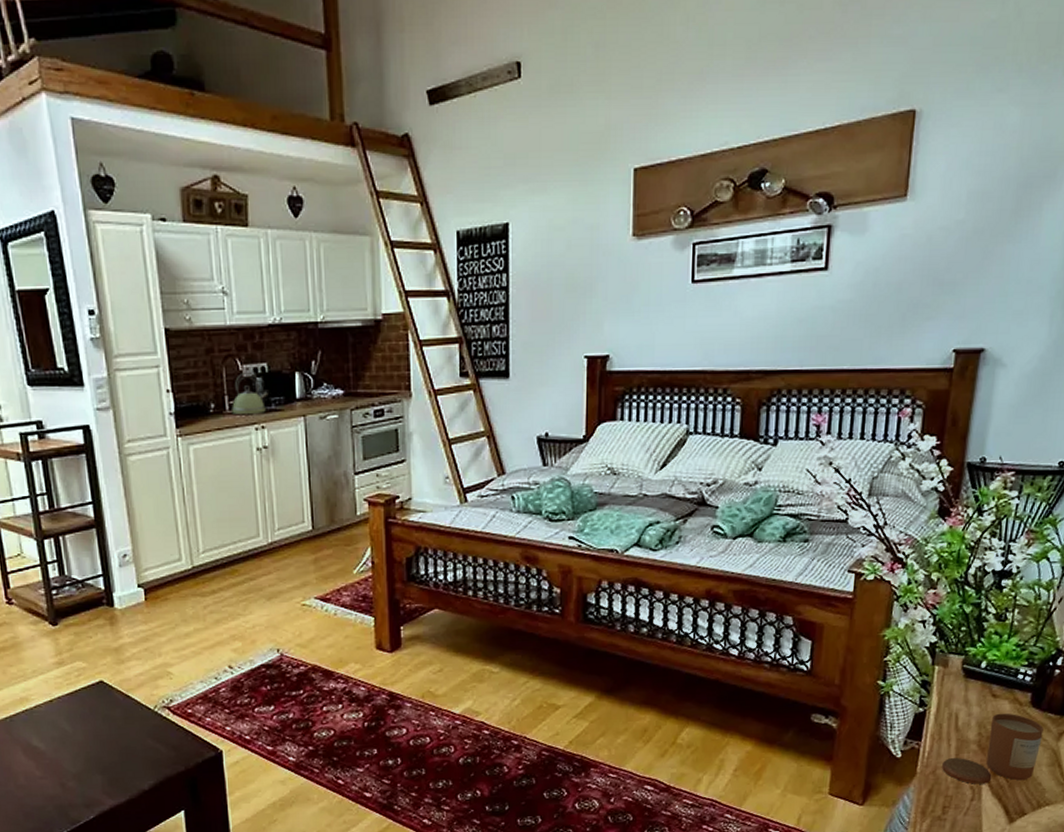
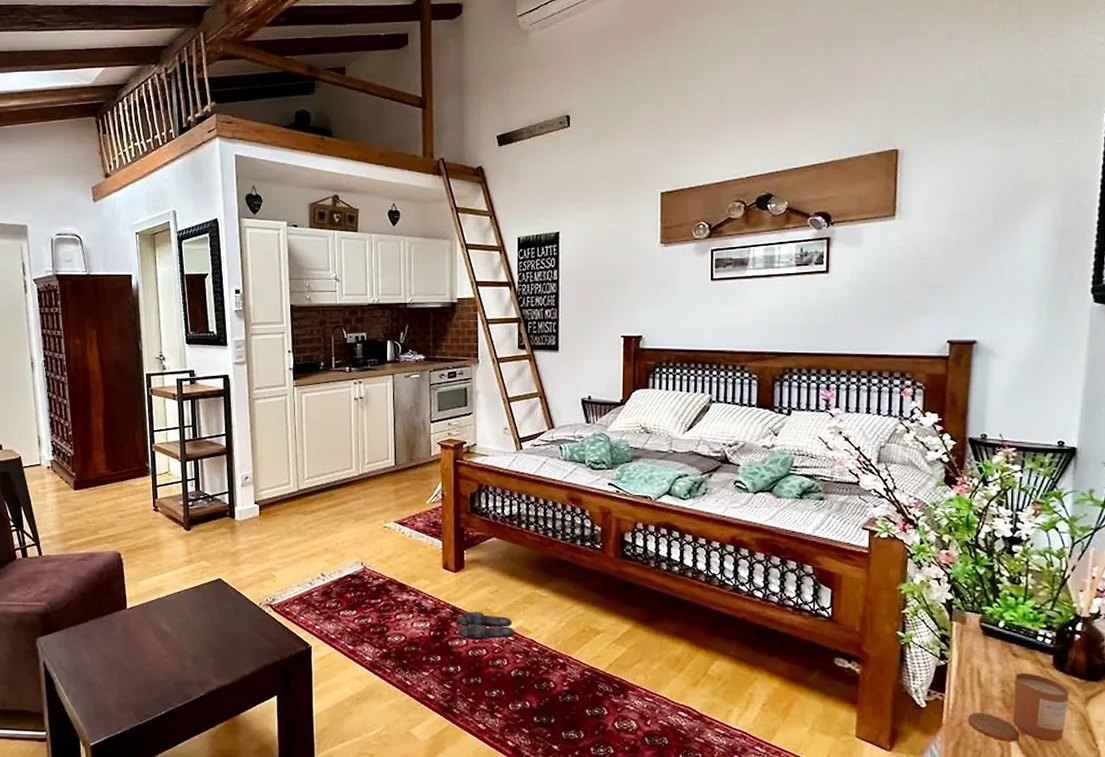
kettle: present [230,371,270,416] -> none [336,339,367,372]
slippers: none [394,695,463,727] -> present [456,611,515,640]

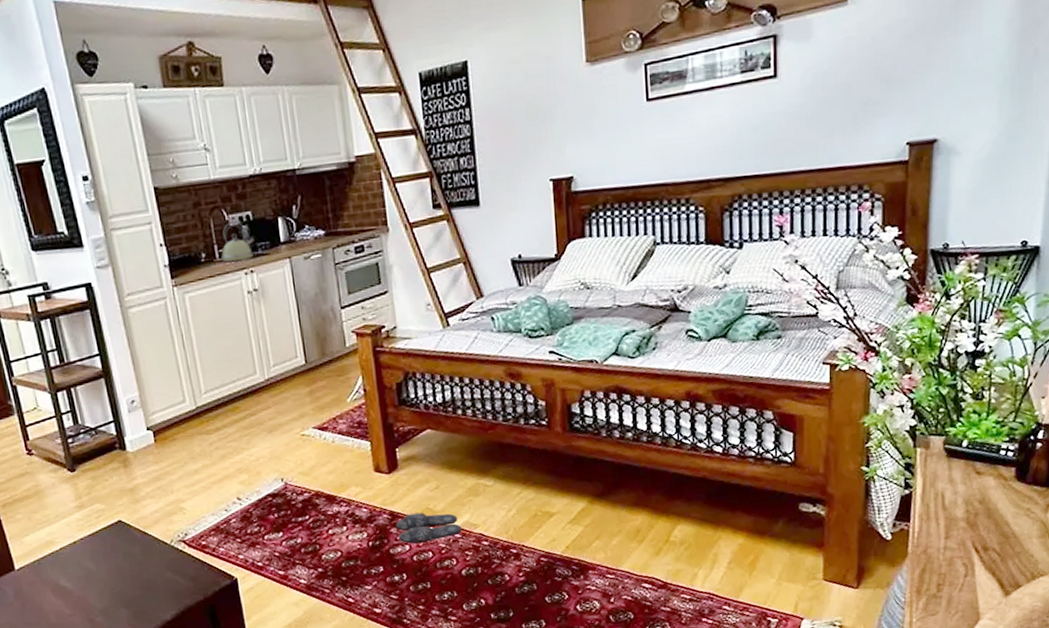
kettle: none [336,339,367,372] -> present [220,220,256,263]
candle: present [968,672,1069,742] -> none [933,488,1030,561]

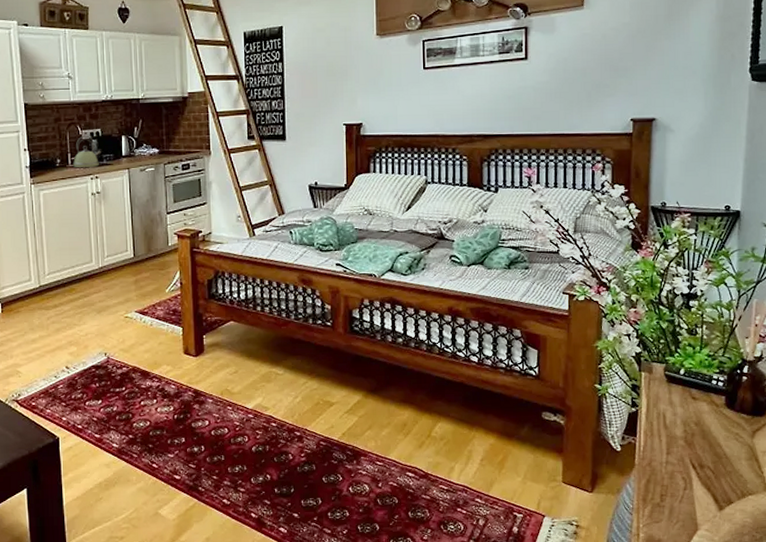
slippers: present [396,512,462,544] -> none [198,393,255,420]

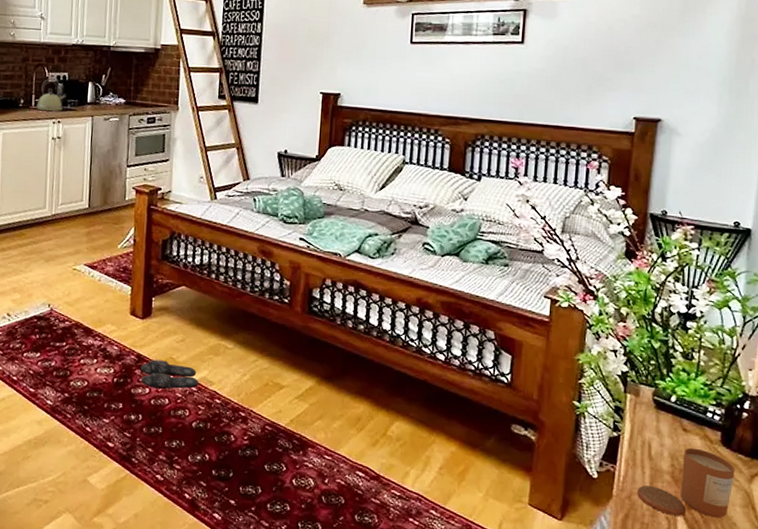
slippers: none [198,393,255,420] -> present [140,359,199,389]
candle: none [656,413,739,475] -> present [637,447,735,518]

